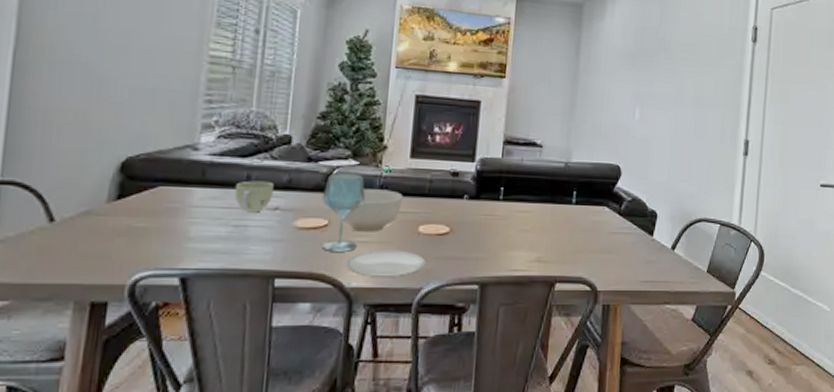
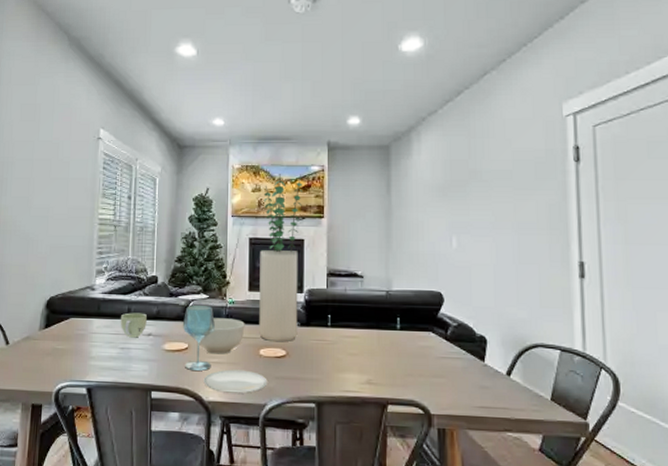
vase: none [419,22,484,218] -> present [259,174,302,342]

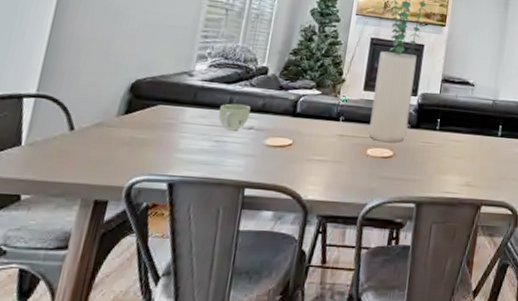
wine glass: present [182,304,216,371] -> none [286,100,325,168]
bowl: present [195,318,245,354] -> none [301,115,356,153]
plate: present [203,369,267,394] -> none [304,168,371,193]

